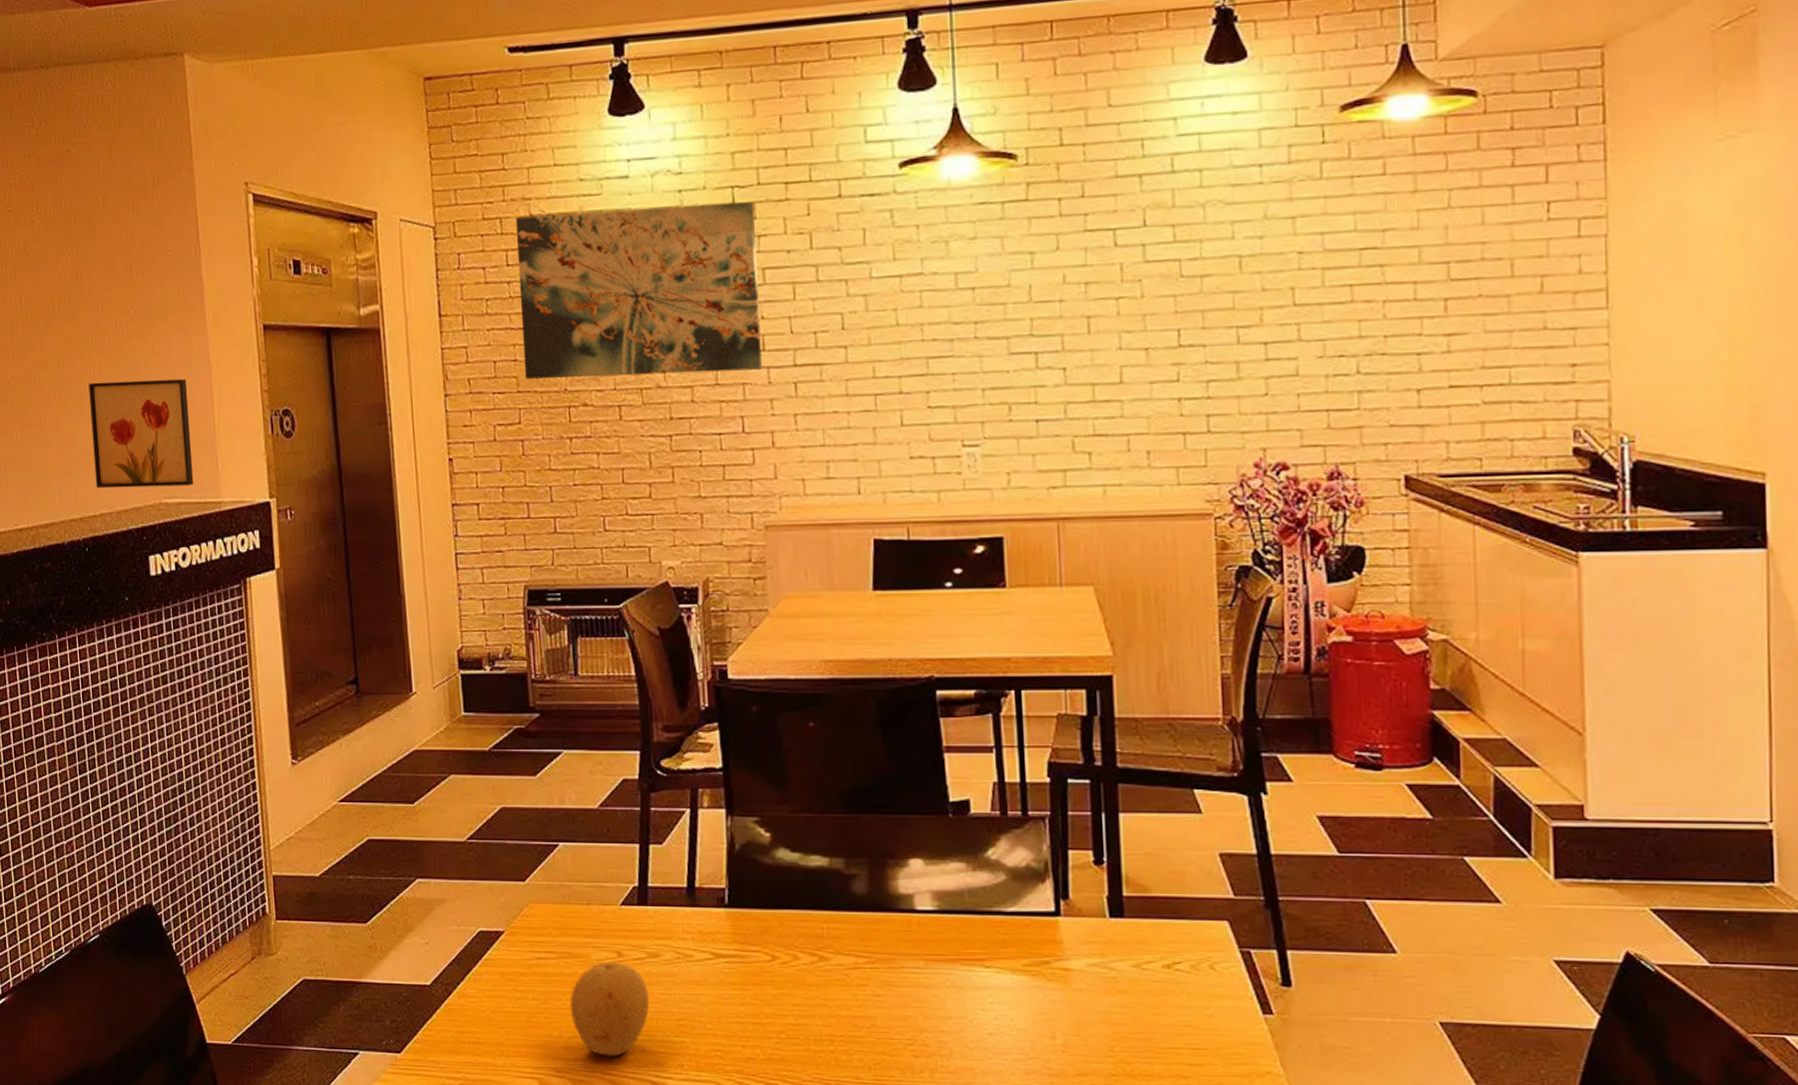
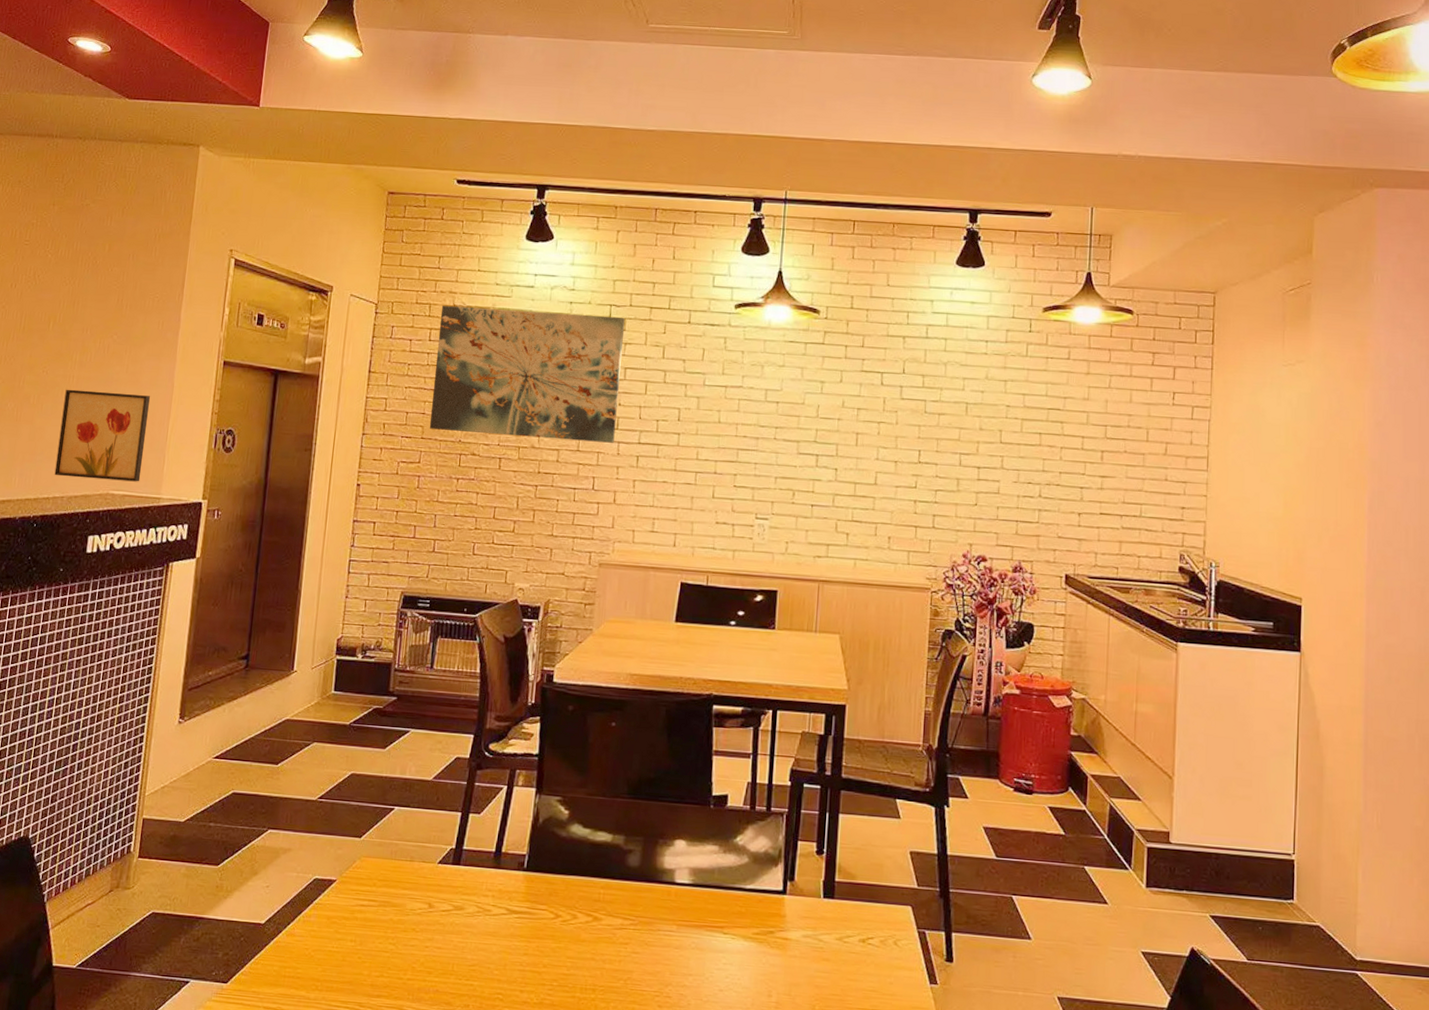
fruit: present [569,961,650,1057] -> none [380,911,450,995]

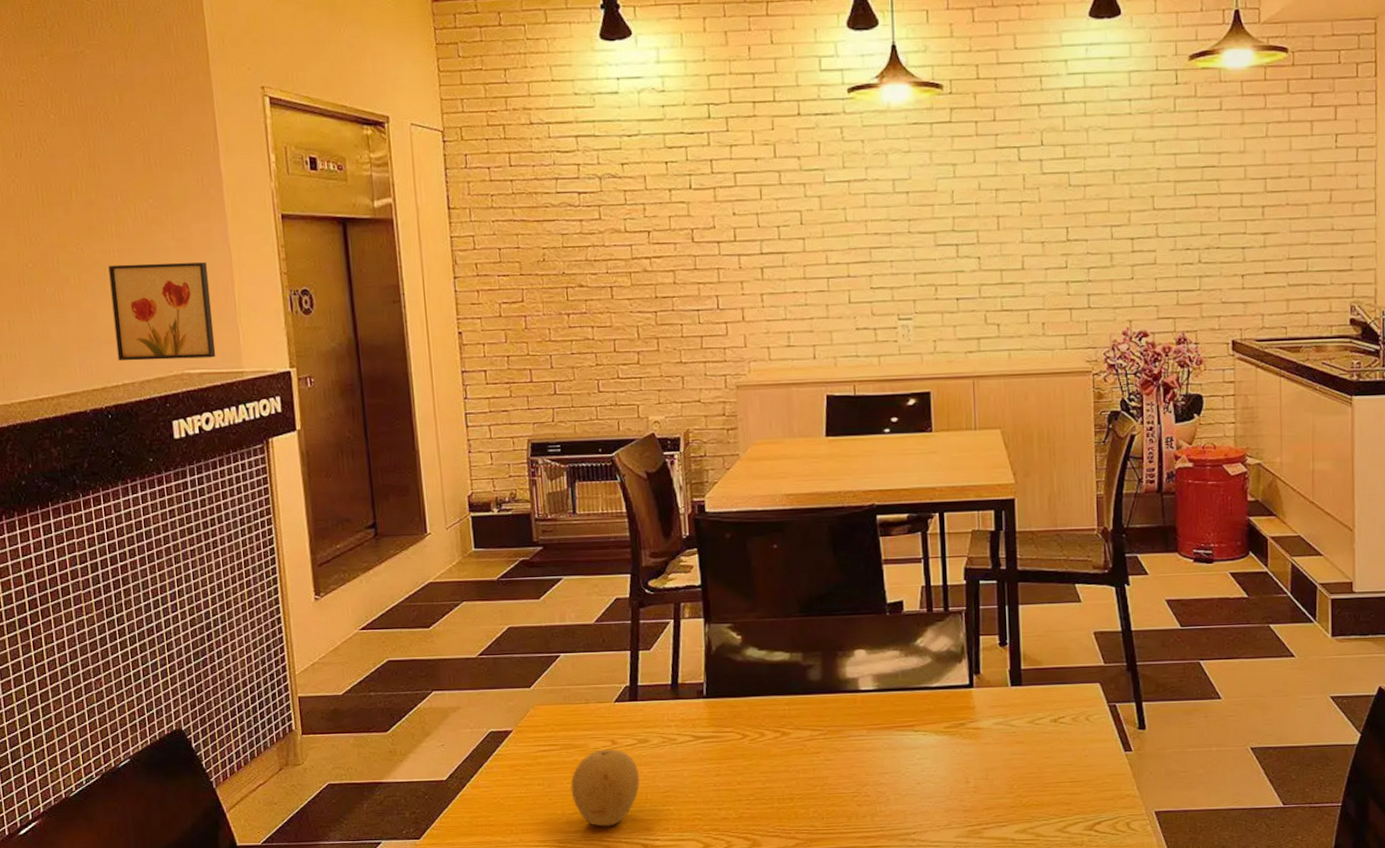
fruit: none [380,911,450,995] -> present [570,749,640,827]
wall art: present [429,305,625,443] -> none [517,117,734,264]

